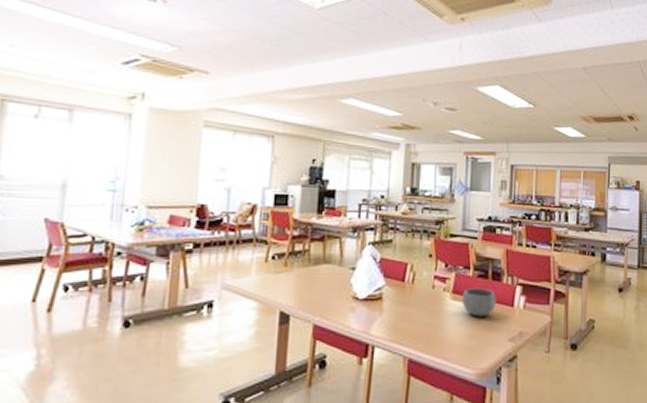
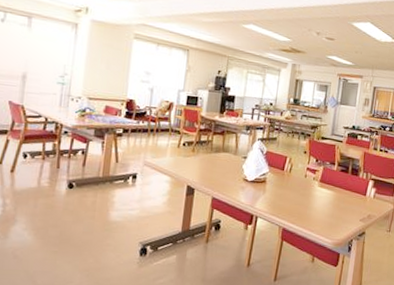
bowl: present [462,288,497,317] -> none [326,179,354,202]

